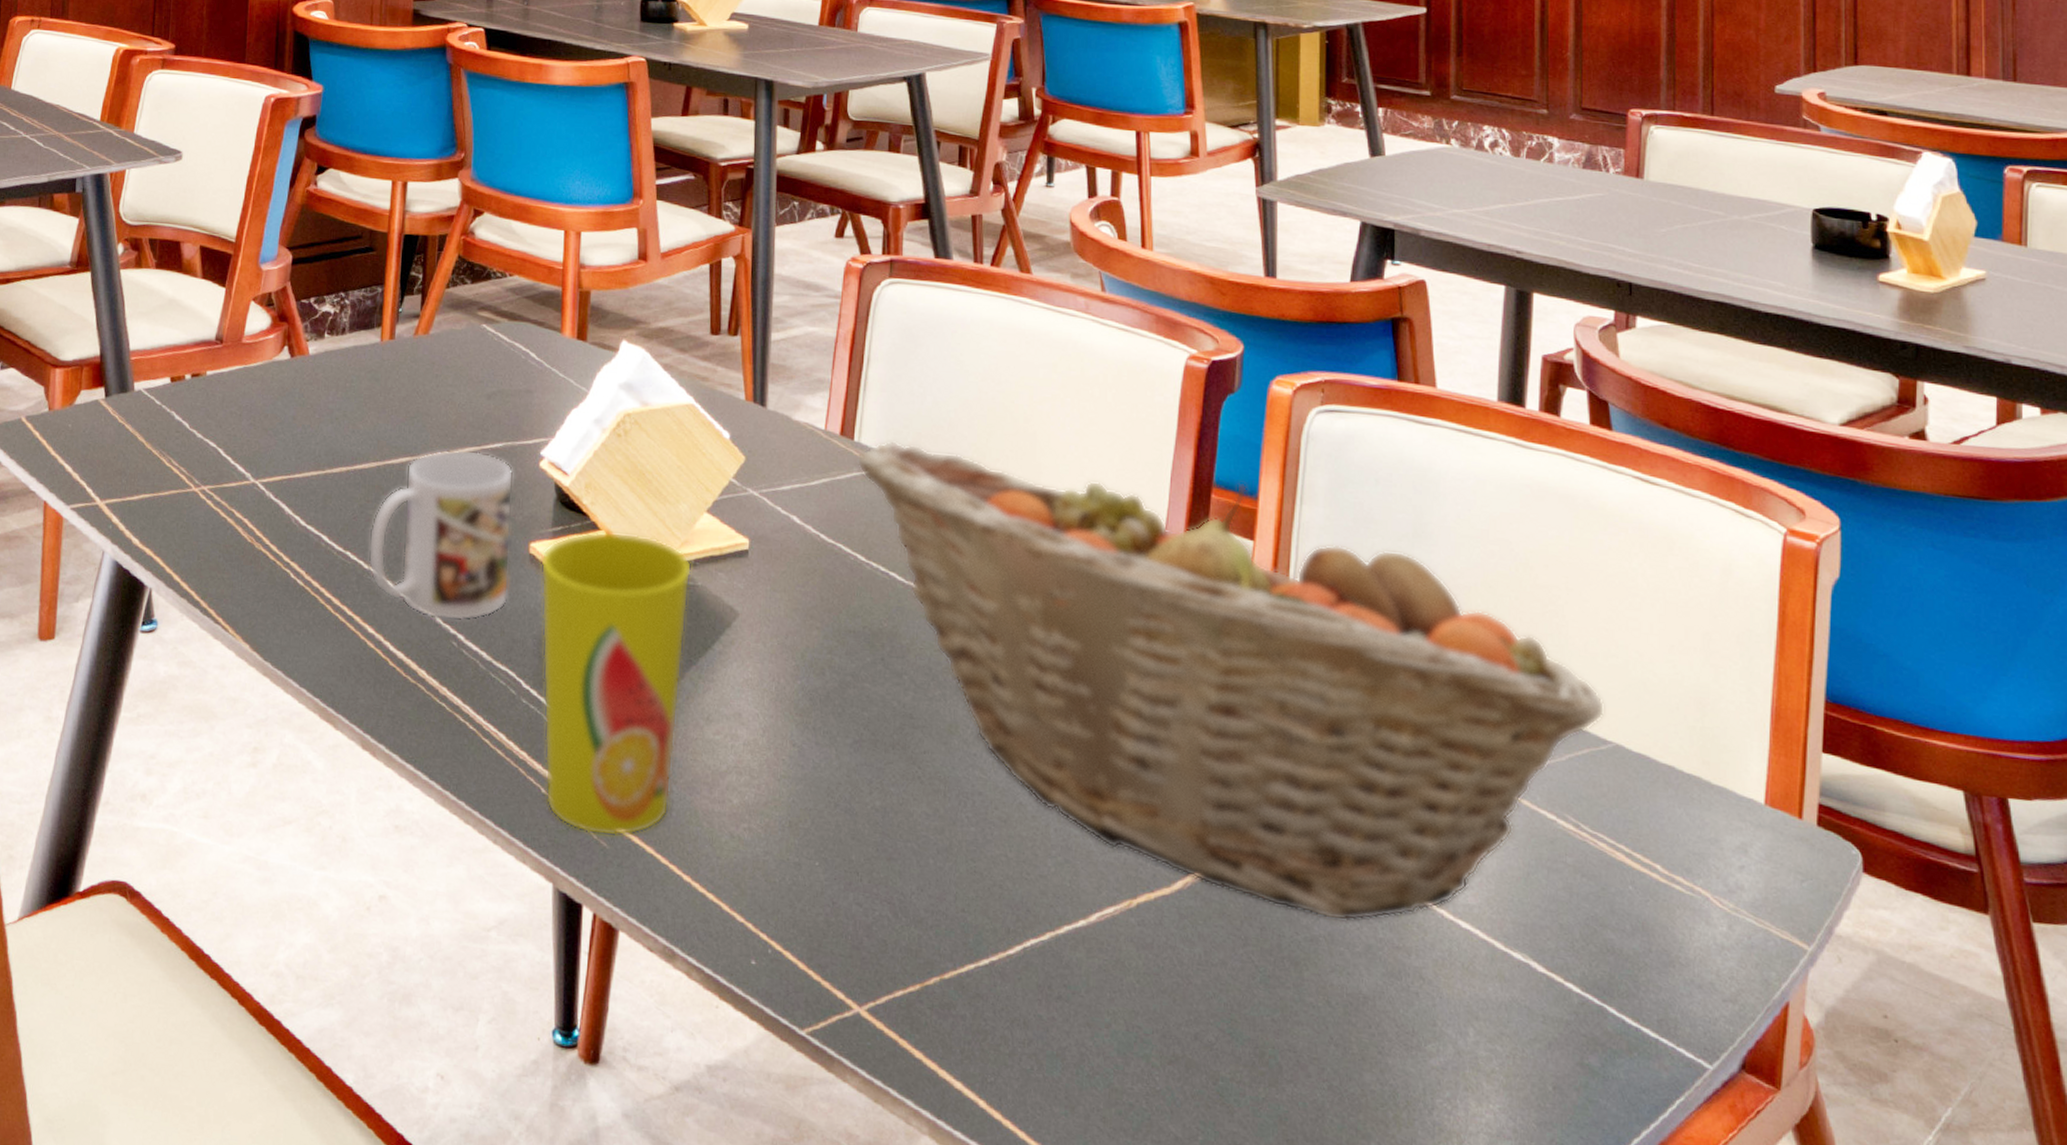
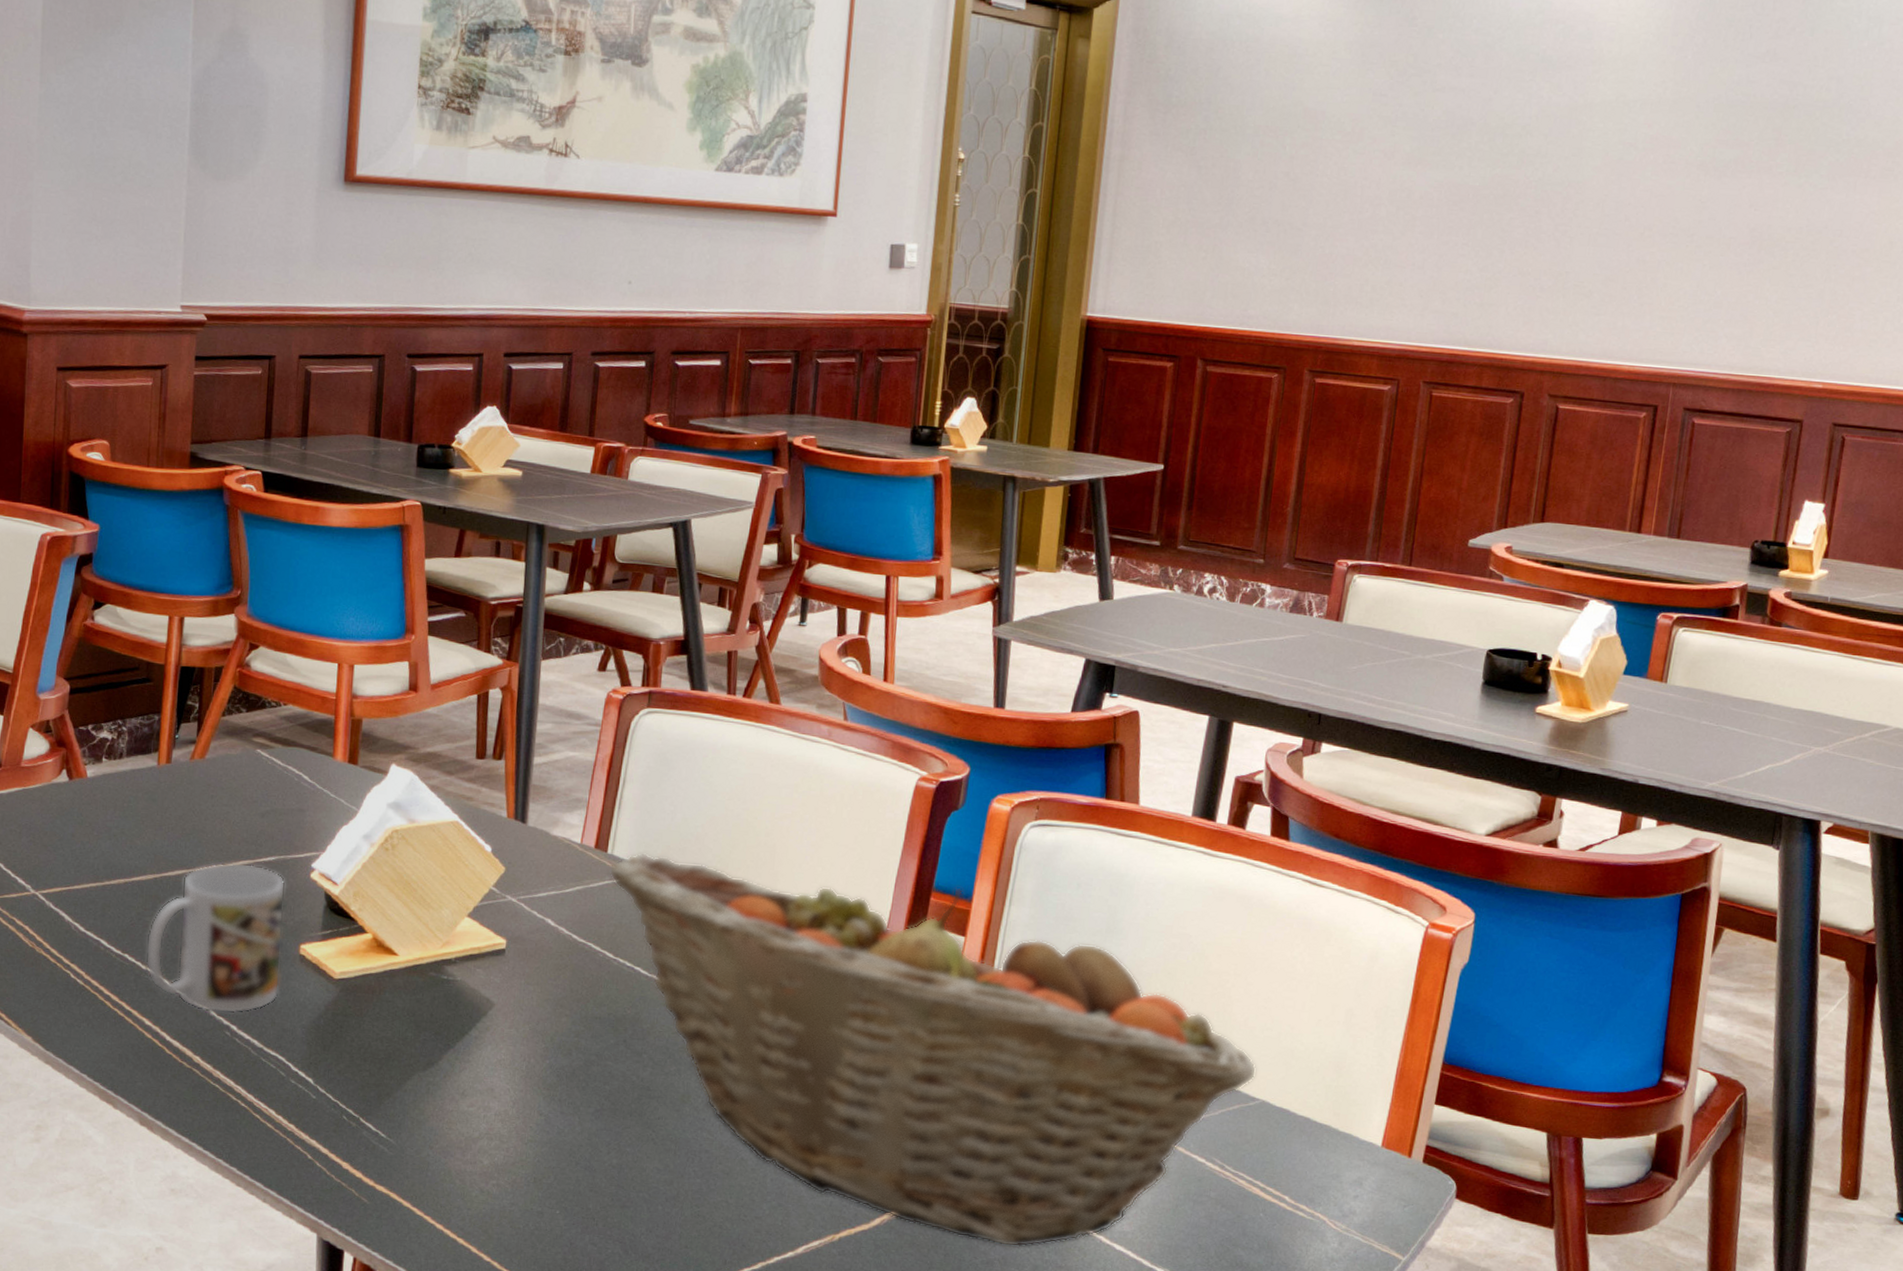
cup: present [540,531,692,837] -> none [309,934,453,1194]

